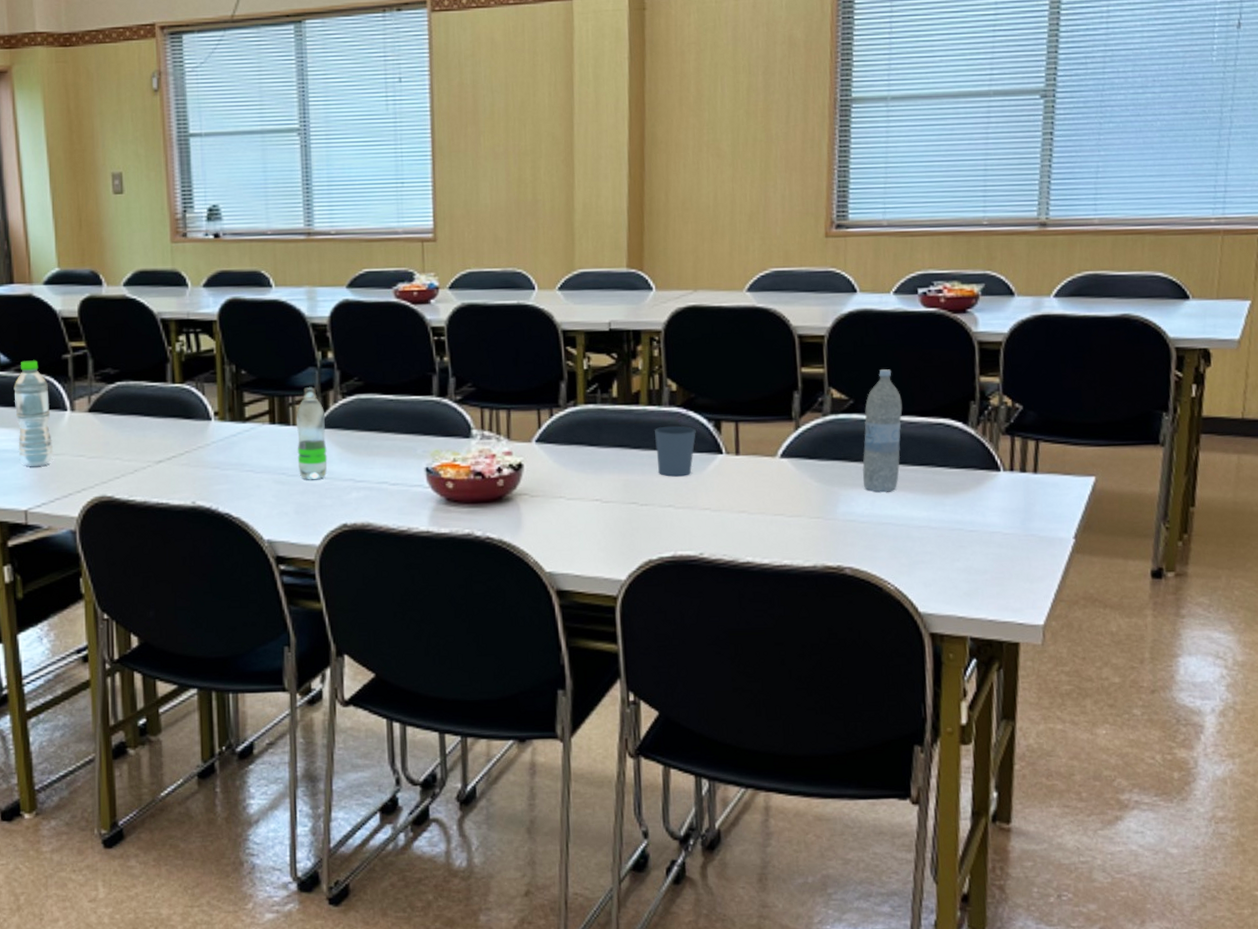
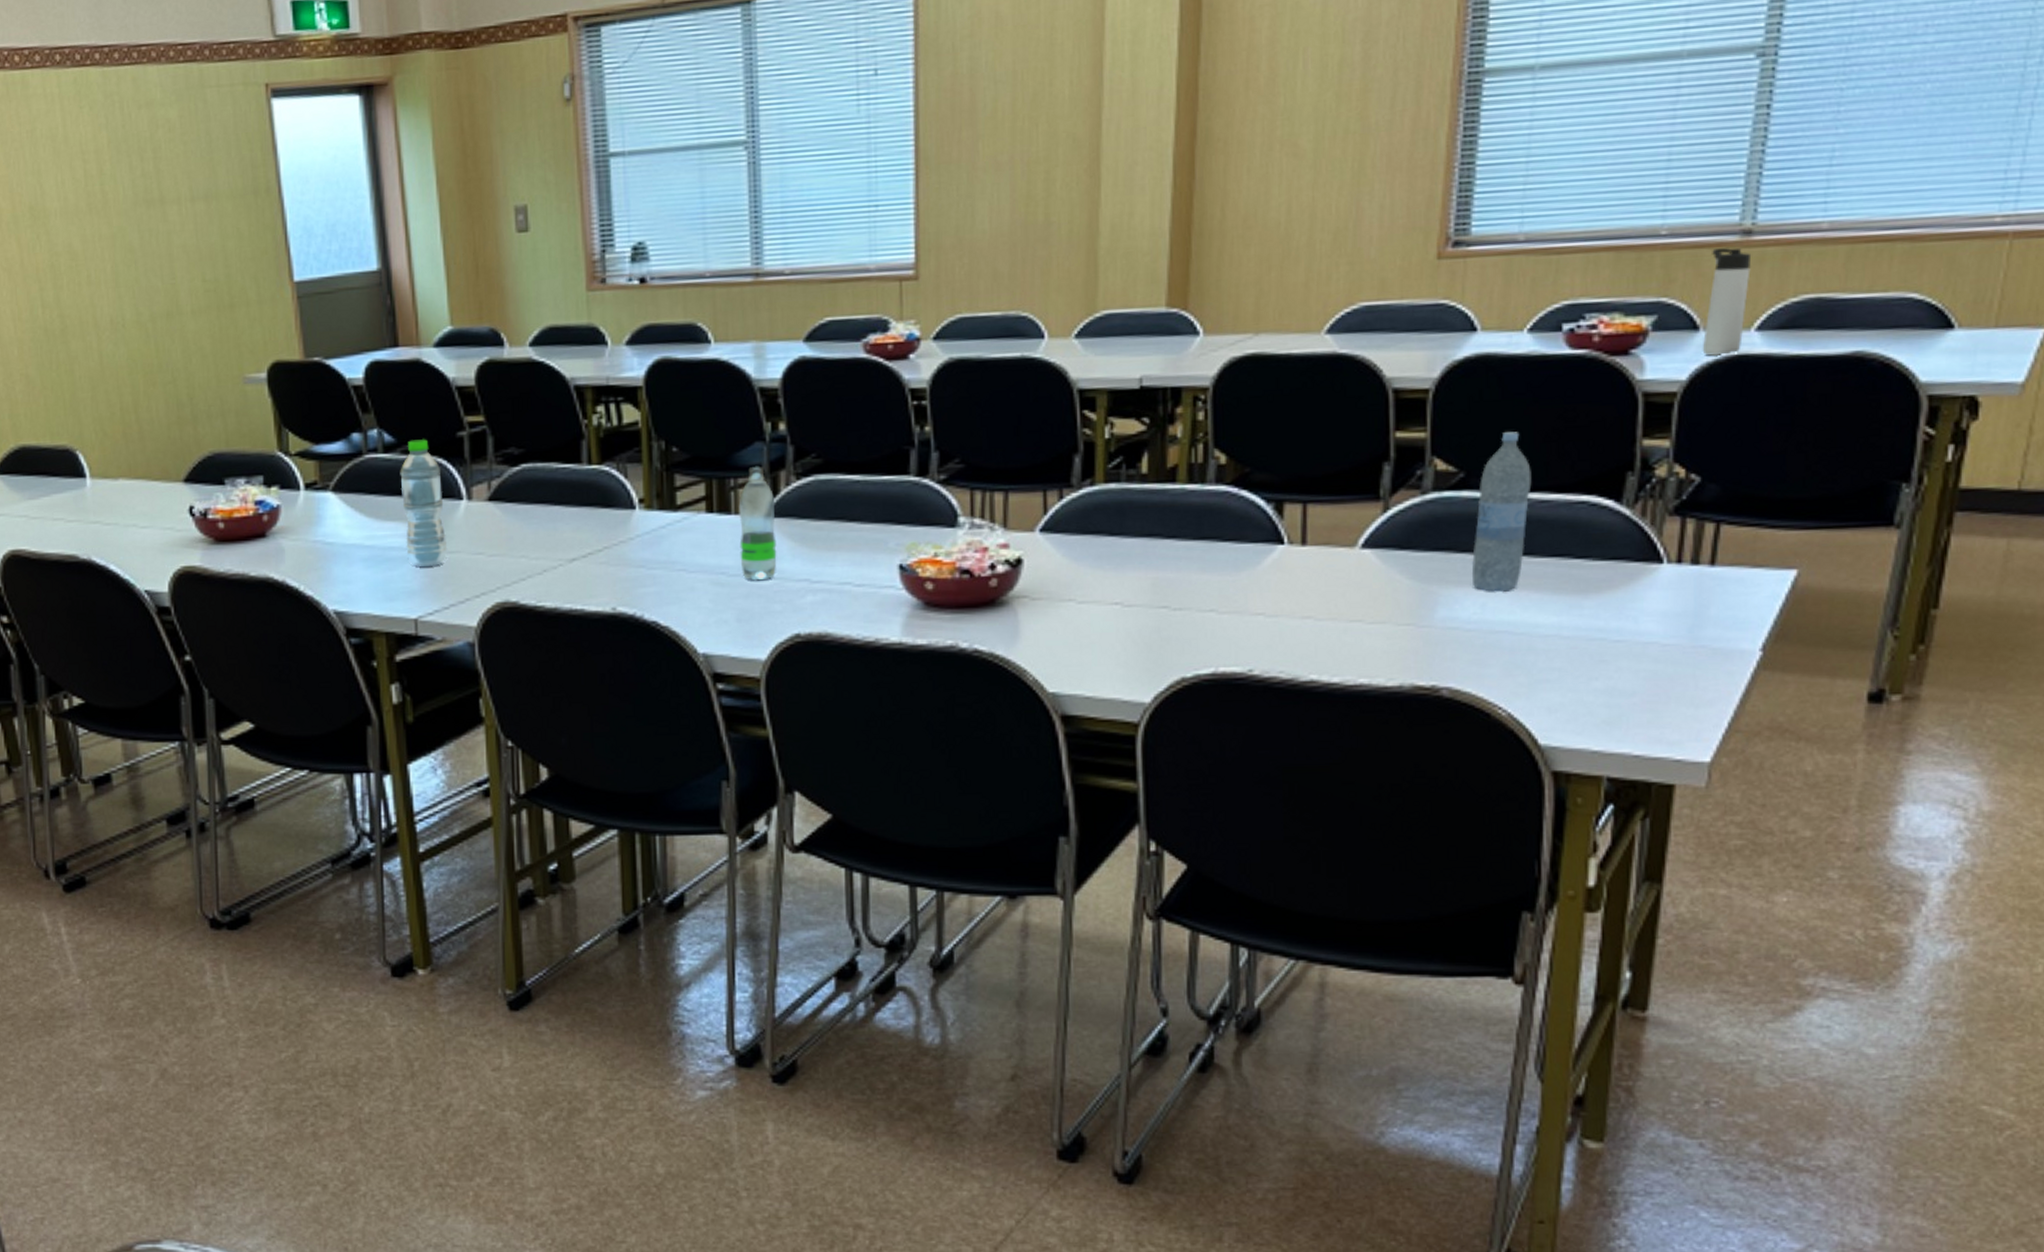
dixie cup: present [654,426,696,477] -> none [1194,509,1250,574]
thermos bottle: none [1017,235,1048,315] -> present [1702,248,1752,356]

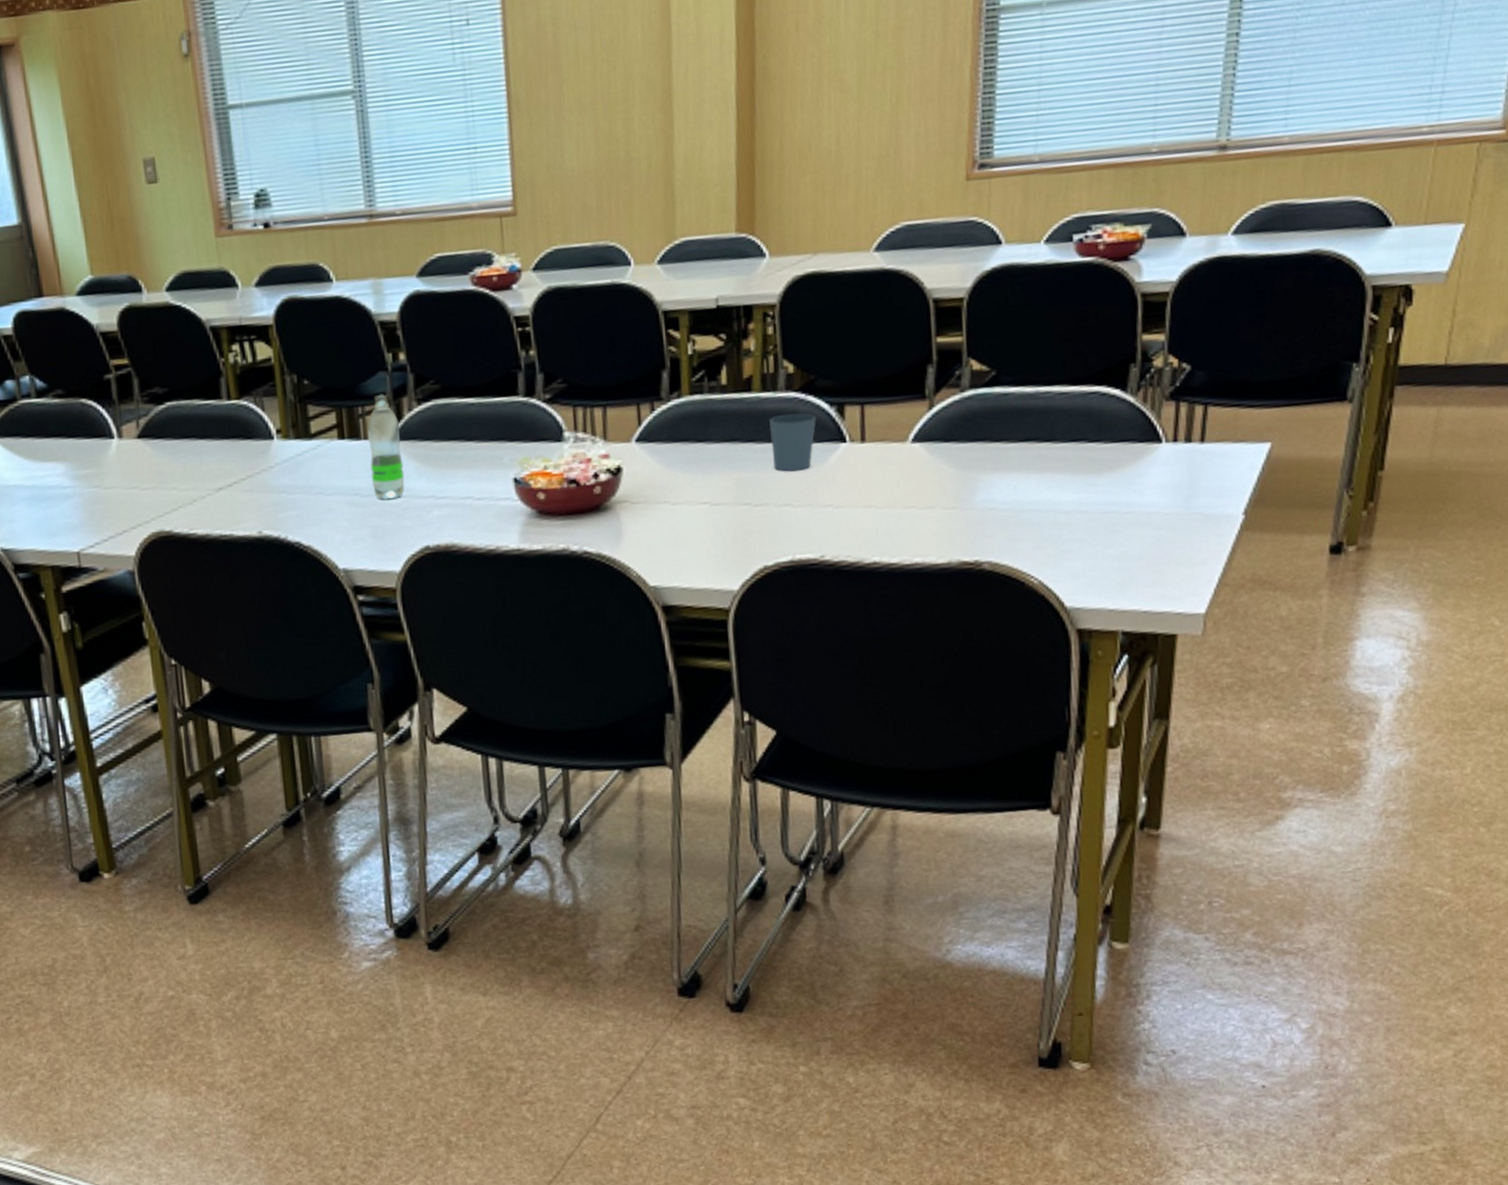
water bottle: present [400,438,448,567] -> none [53,382,104,503]
dixie cup: none [1194,509,1250,574] -> present [769,413,816,472]
water bottle: present [1471,432,1532,592] -> none [1004,332,1052,476]
thermos bottle: present [1702,248,1752,356] -> none [1188,162,1227,259]

